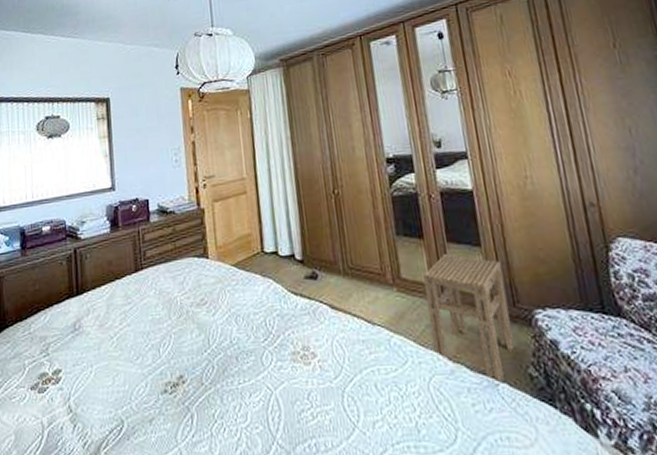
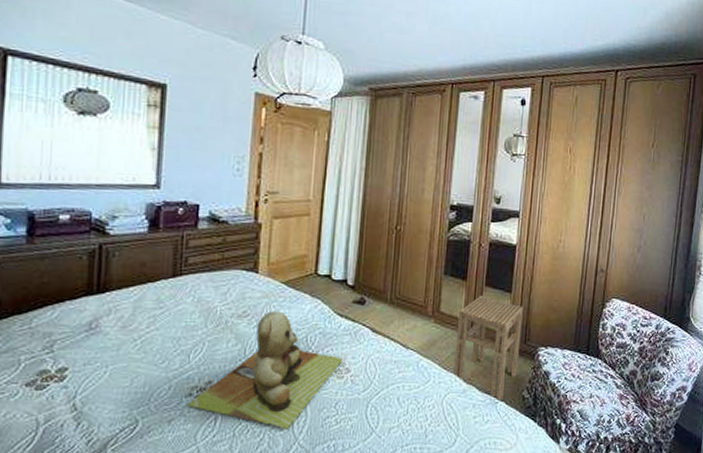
teddy bear: none [164,295,307,427] -> present [187,311,344,429]

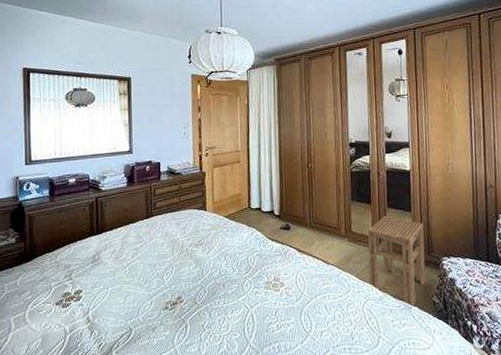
teddy bear: present [187,311,344,429] -> none [165,239,278,334]

